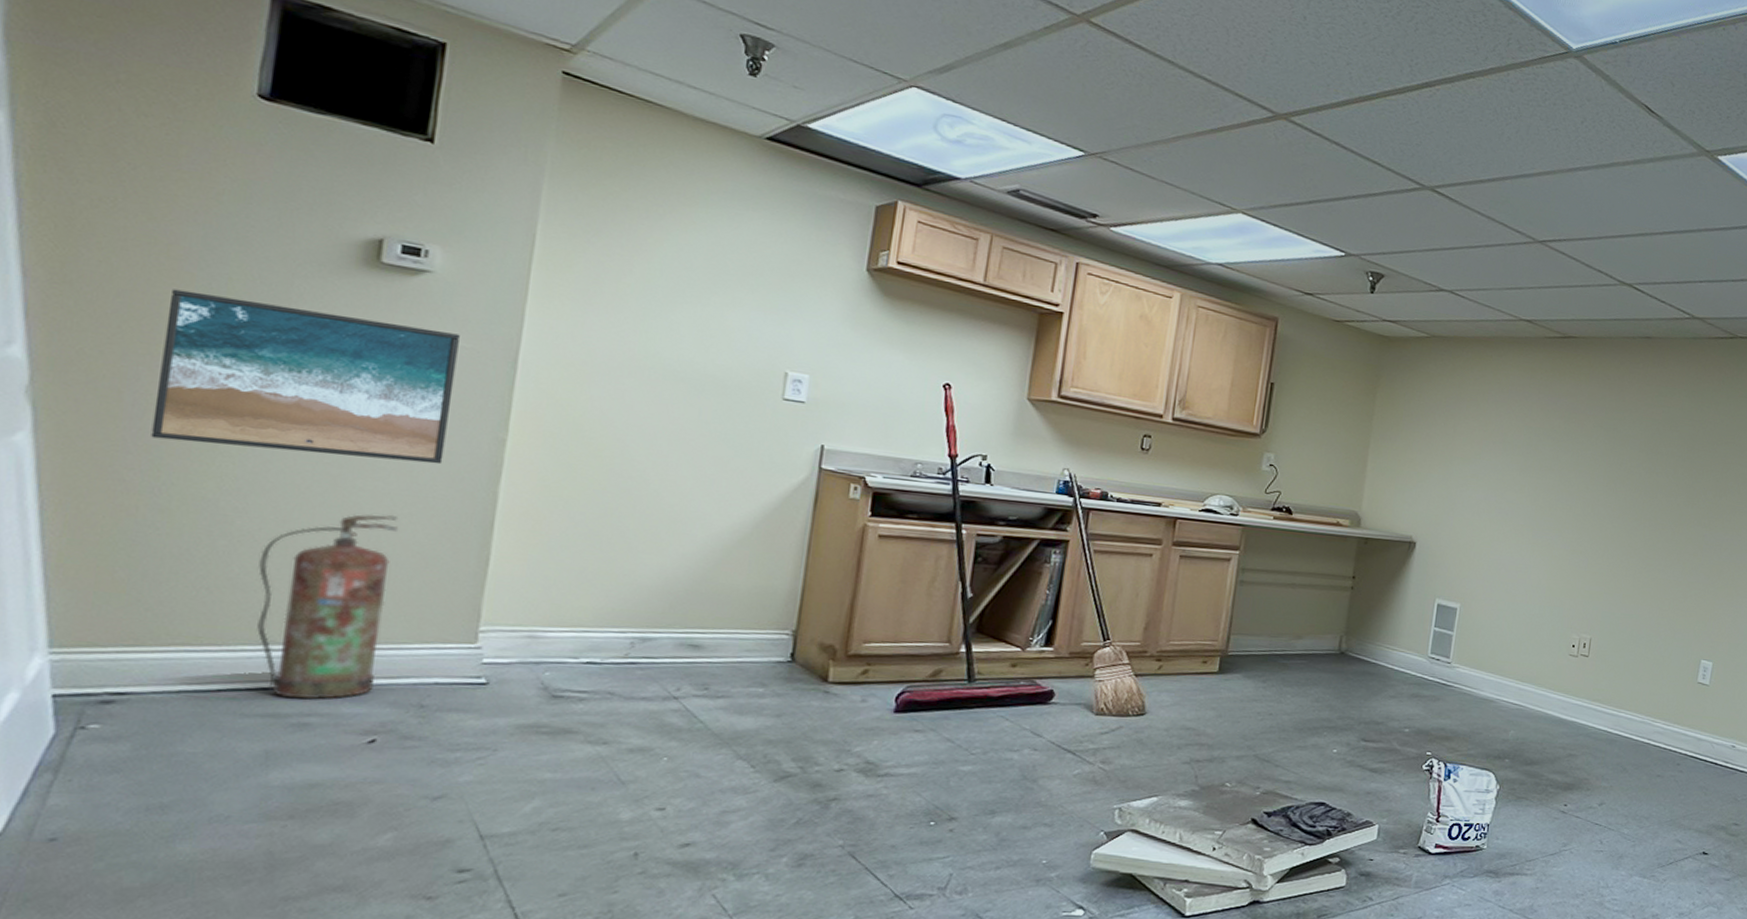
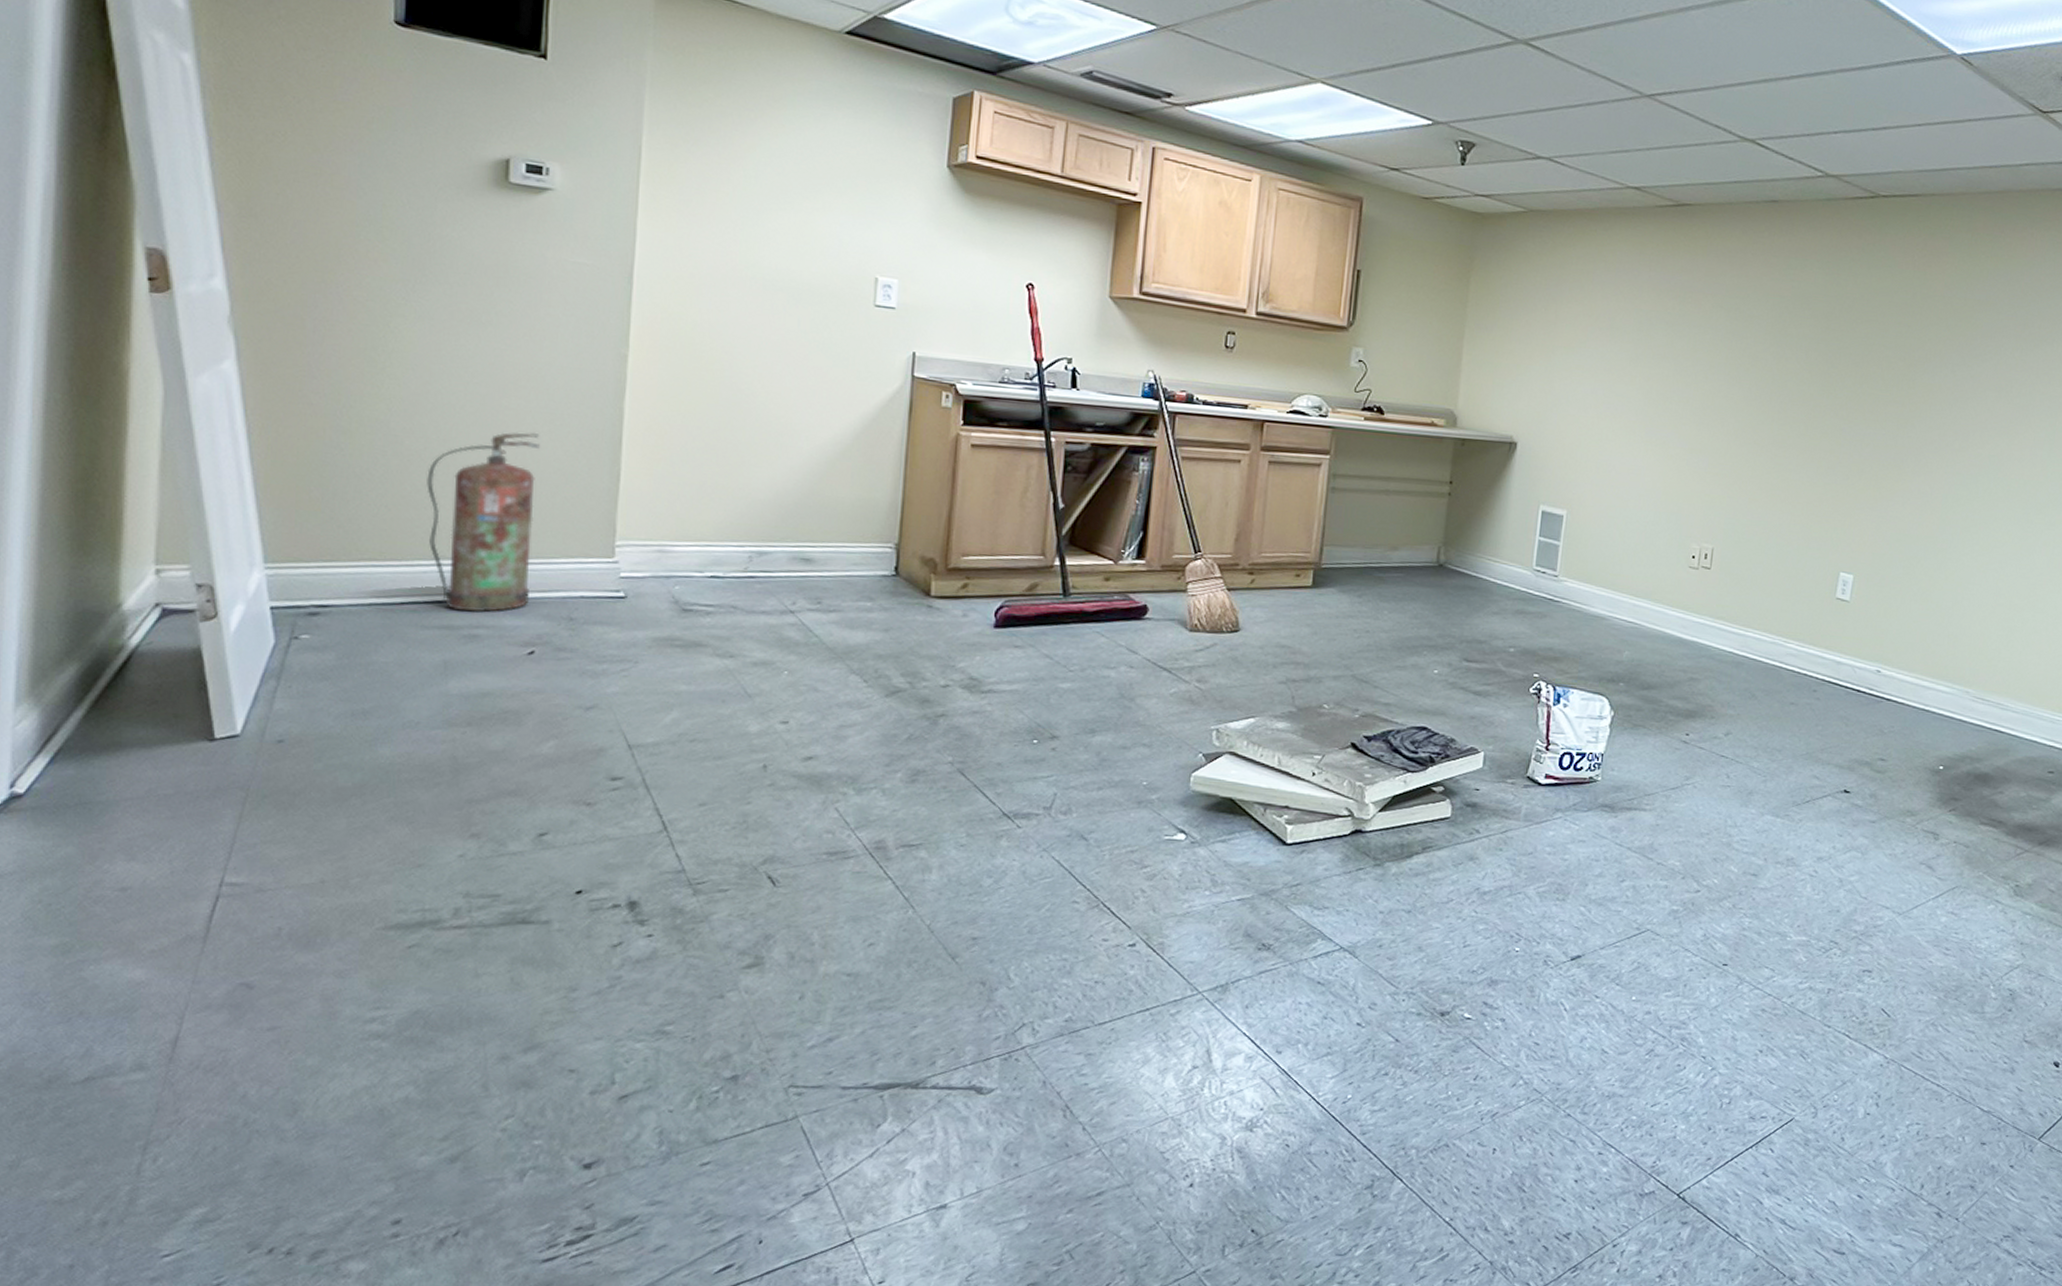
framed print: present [151,289,460,465] -> none [330,218,581,382]

